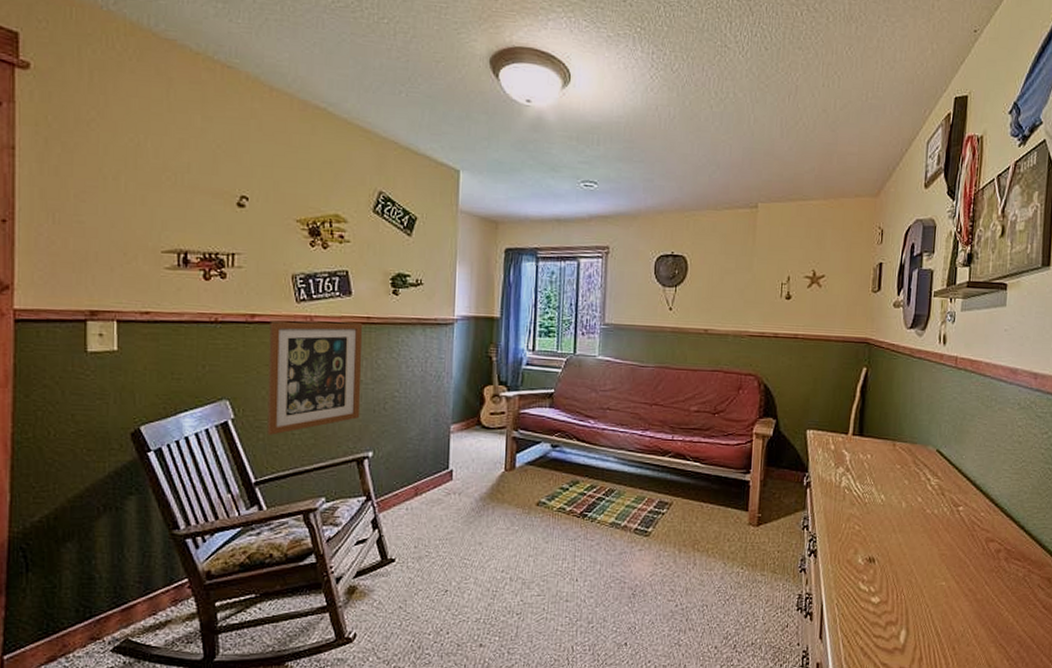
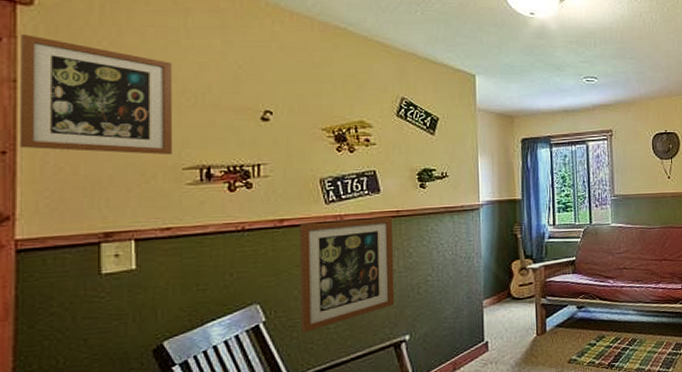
picture frame: none [17,99,155,237] -> present [19,34,173,155]

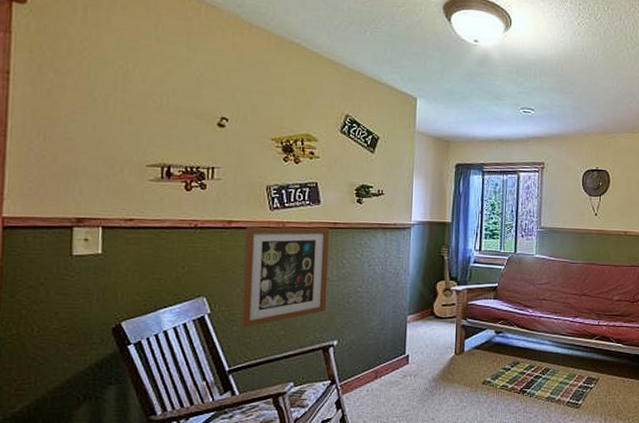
picture frame: present [19,34,173,155] -> none [9,30,143,152]

